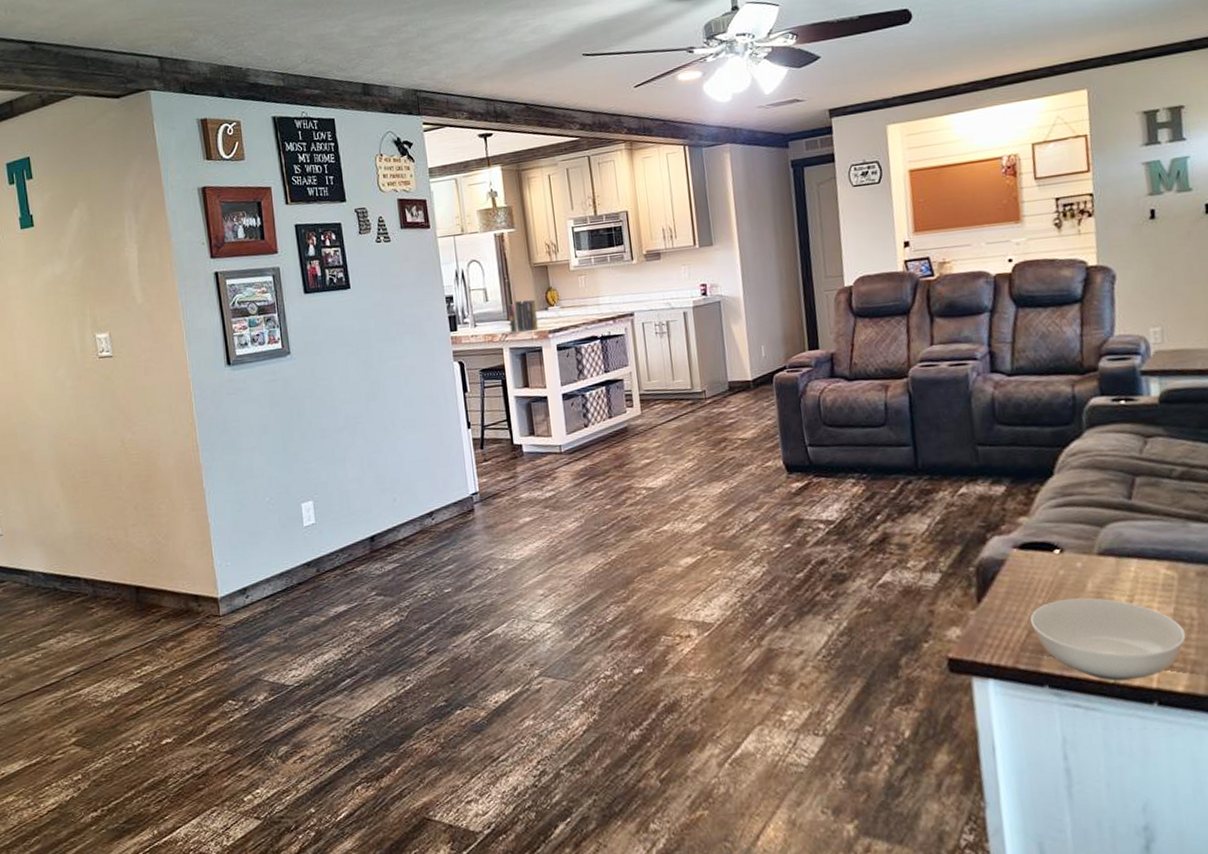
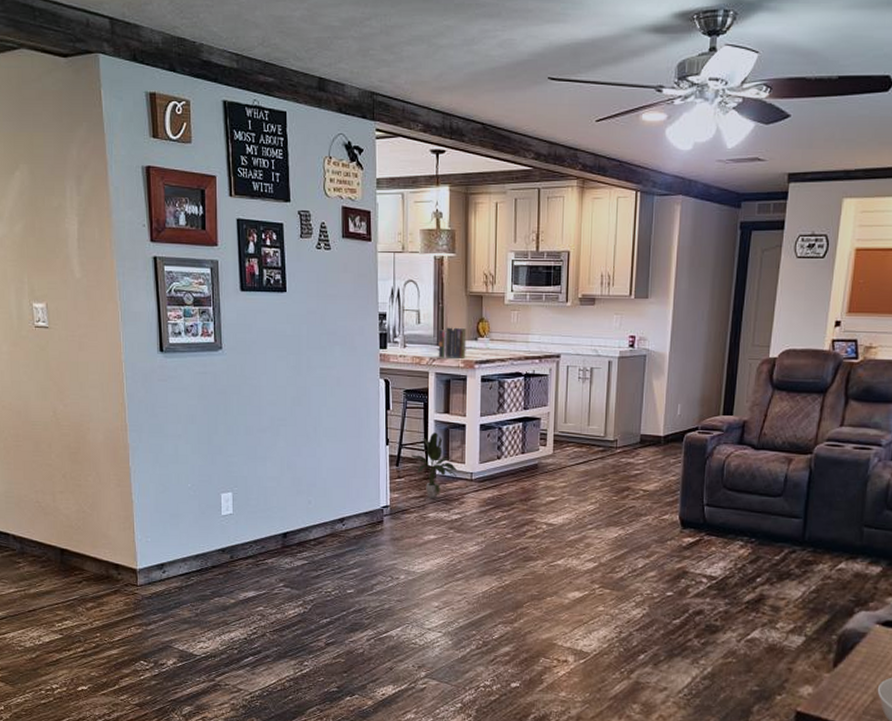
potted plant: none [495,408,546,479] -> present [411,432,458,499]

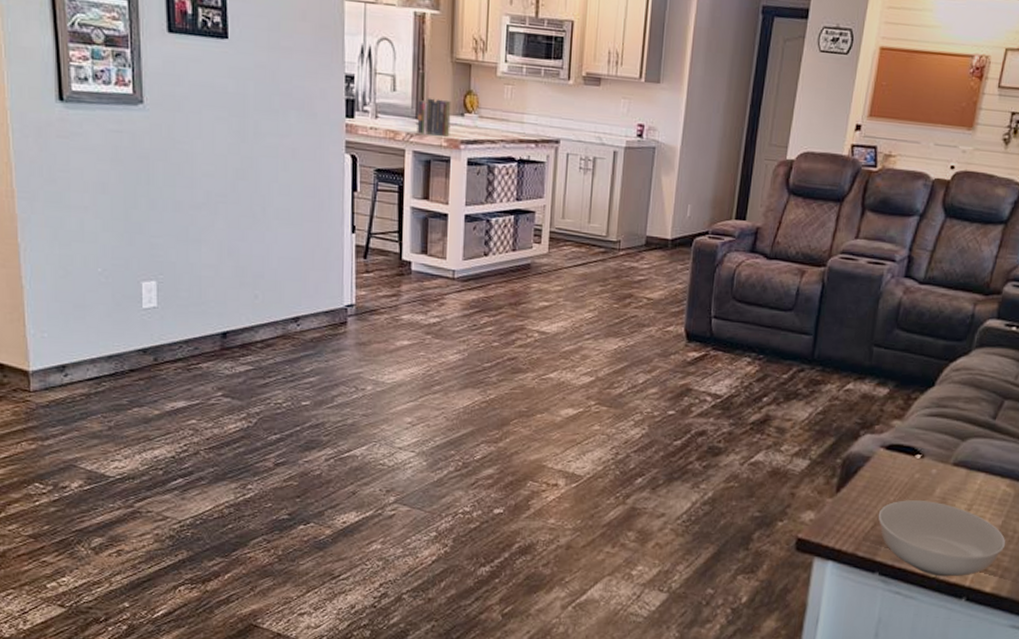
potted plant: present [411,432,458,499] -> none [382,221,437,299]

